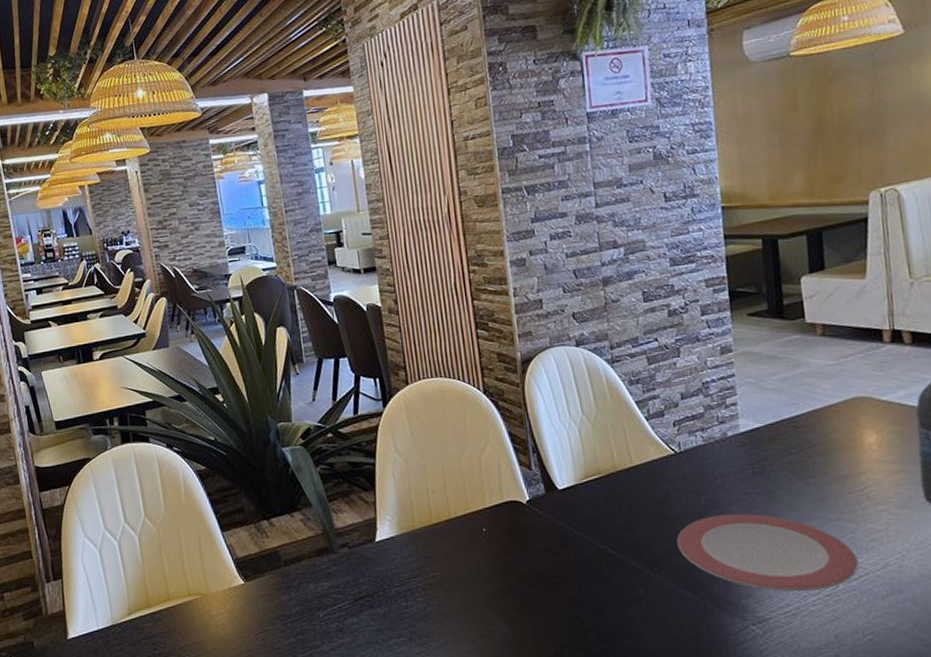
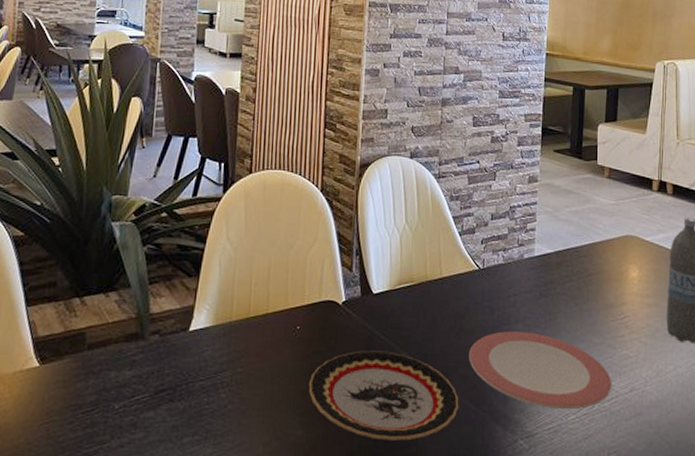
plate: none [504,545,674,633] -> present [308,350,459,441]

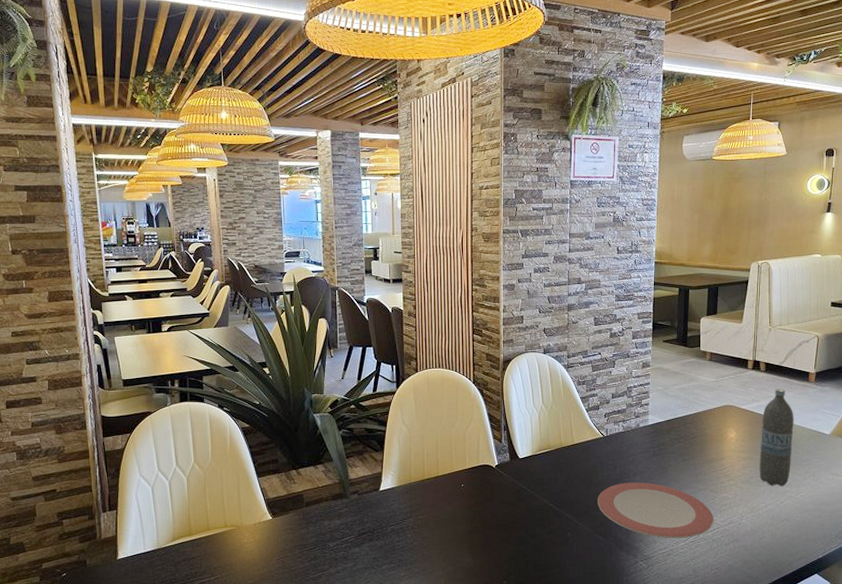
plate: present [308,350,459,441] -> none [473,500,591,564]

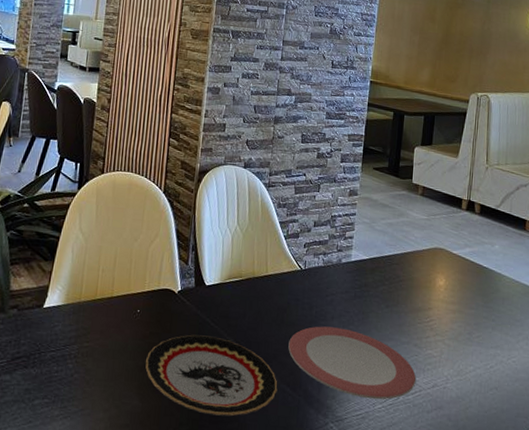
plate: none [473,500,591,564] -> present [145,334,278,417]
water bottle: present [759,388,794,487] -> none [468,234,509,349]

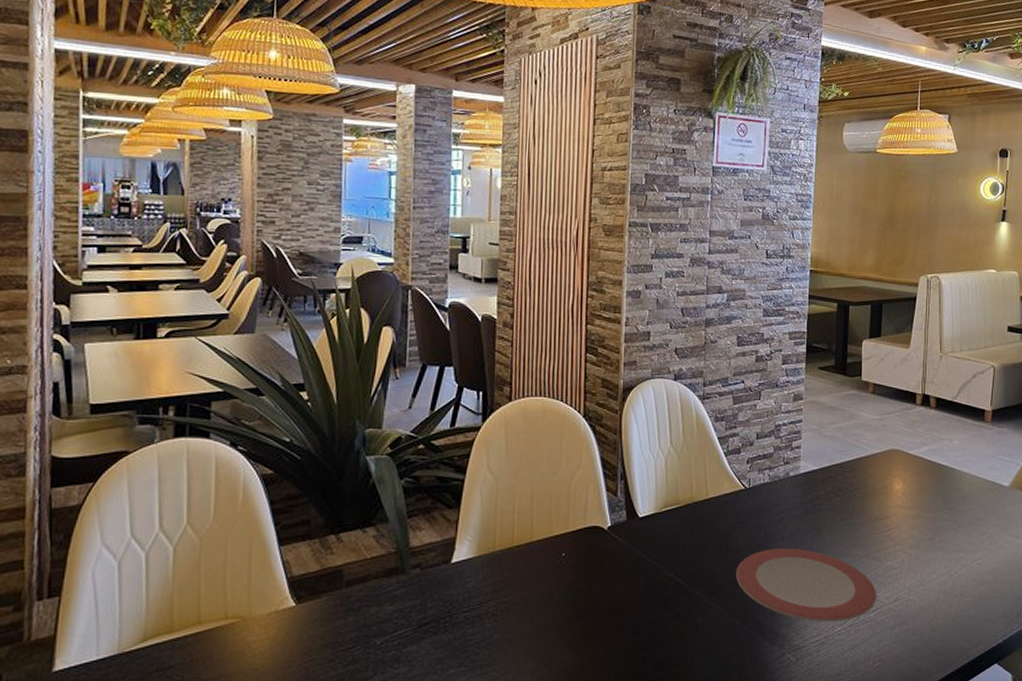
plate: present [145,334,278,417] -> none [575,573,727,661]

